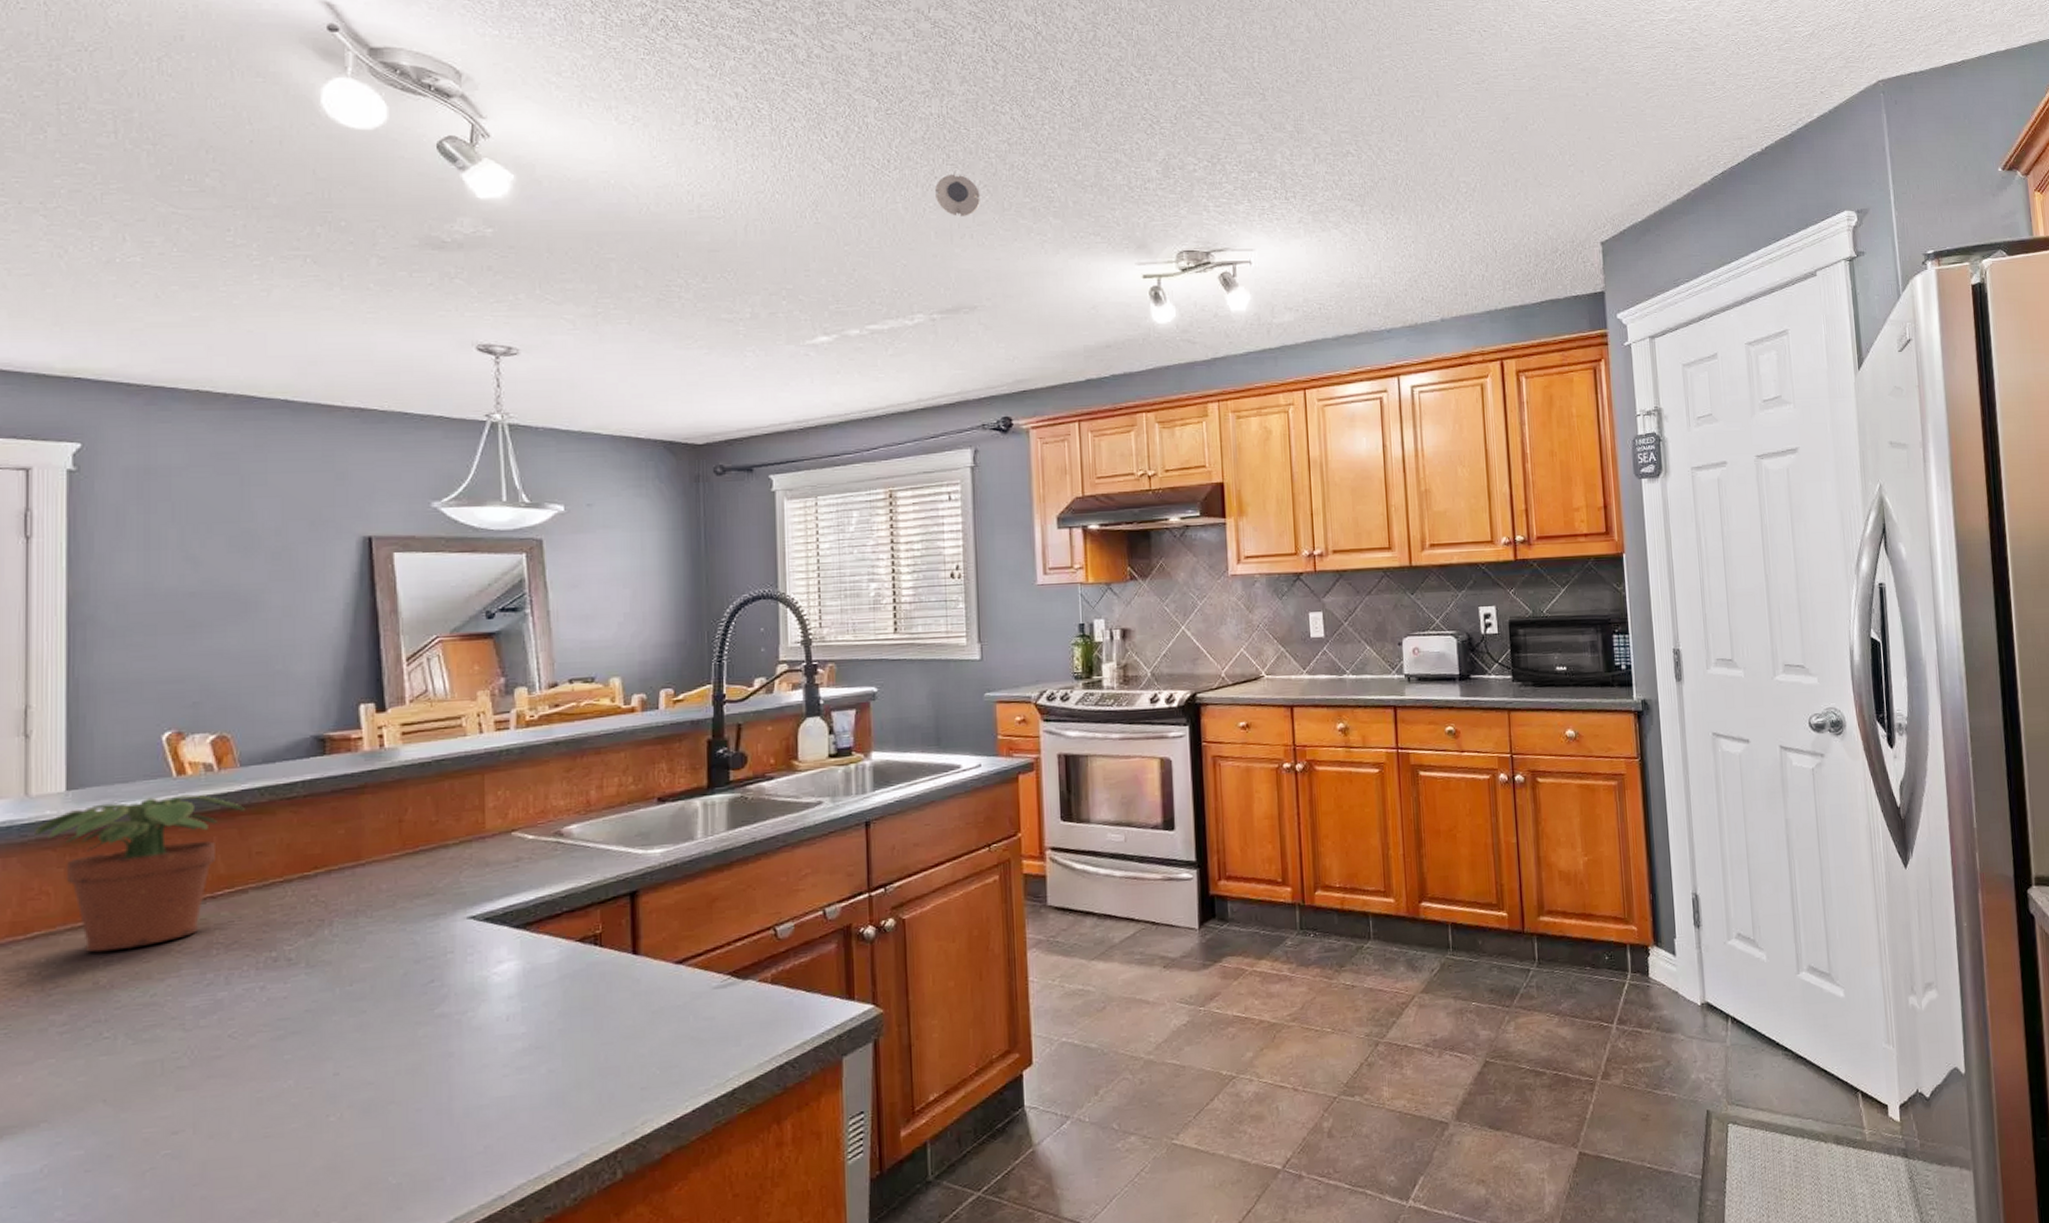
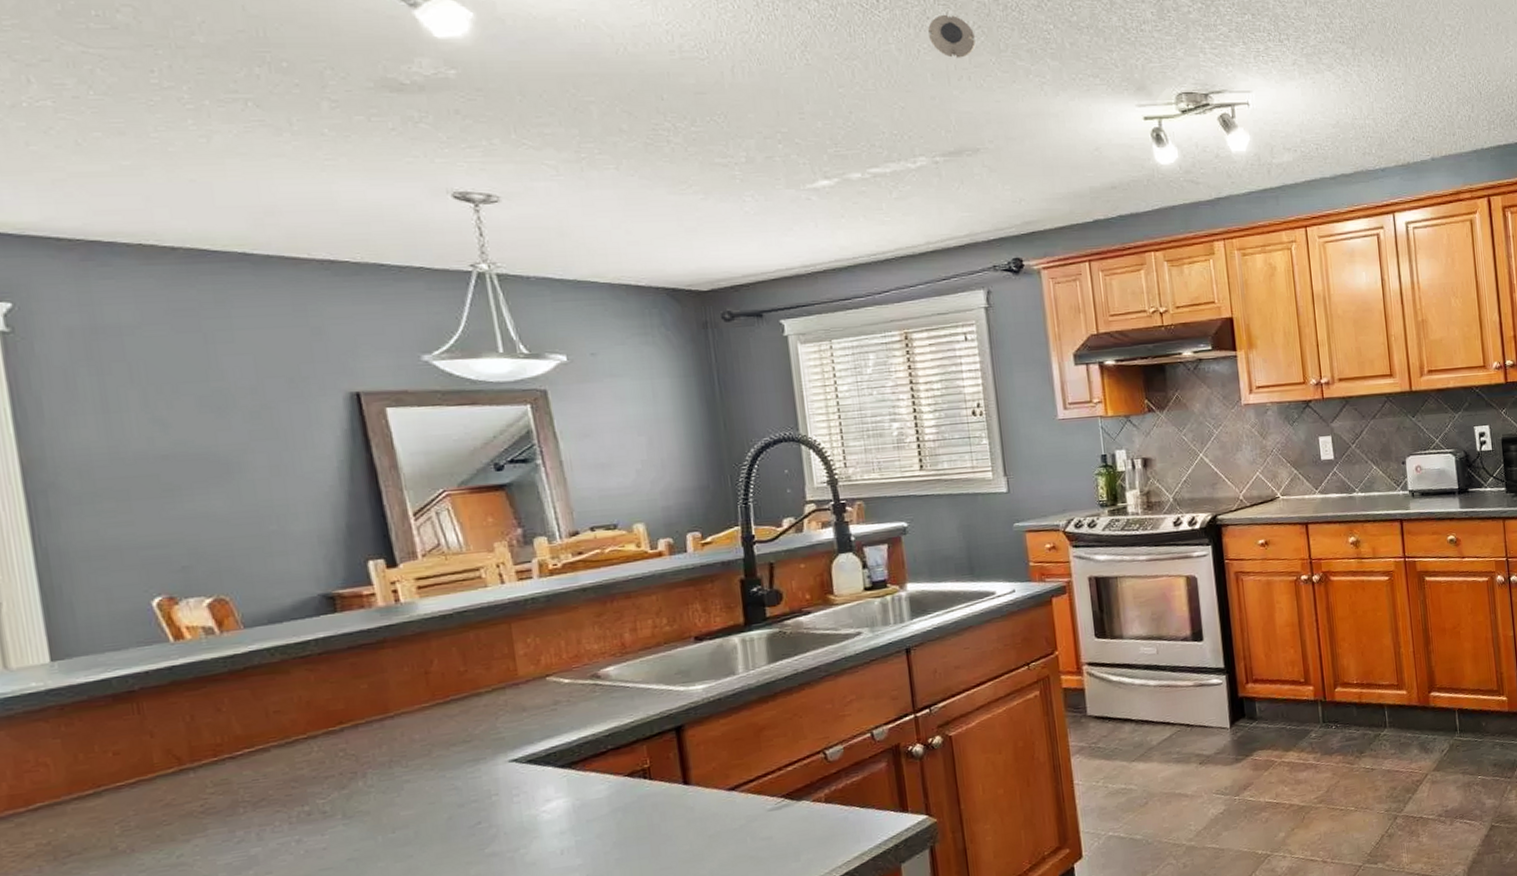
potted plant: present [35,794,245,953] -> none [21,658,255,820]

